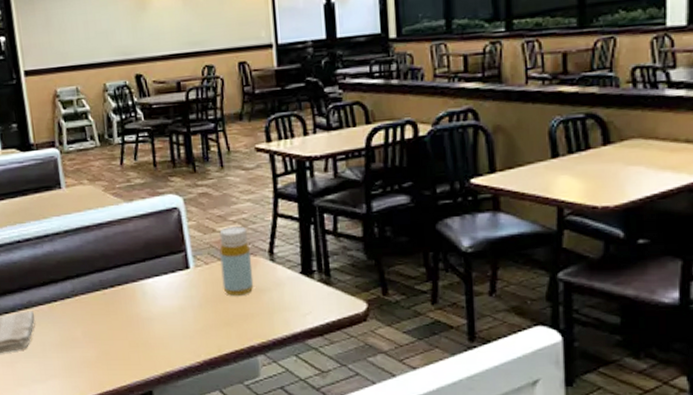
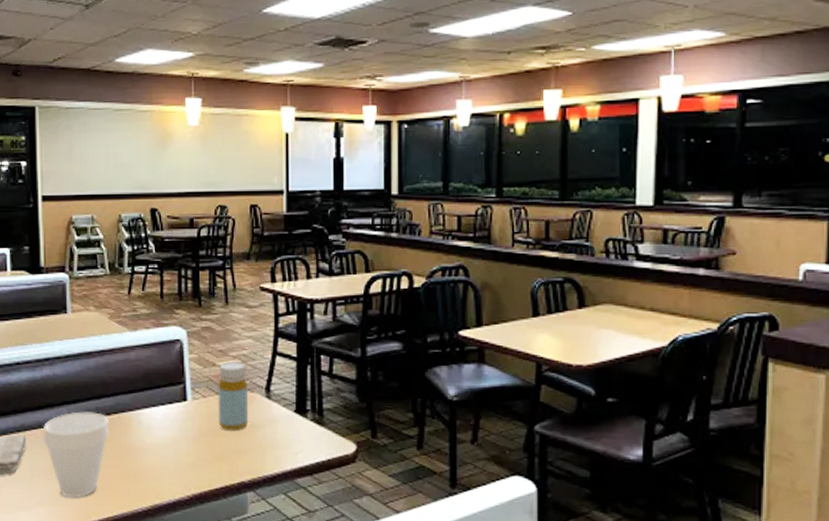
cup: none [49,285,115,370] -> present [42,411,109,498]

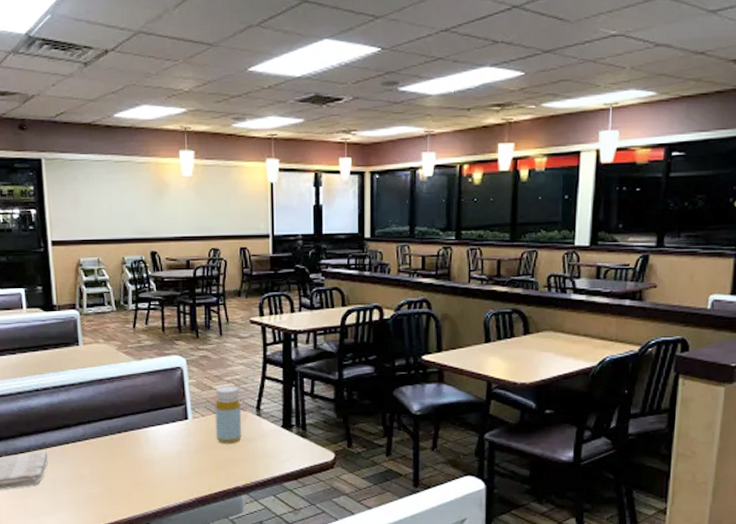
cup: present [42,411,109,498] -> none [62,430,121,504]

